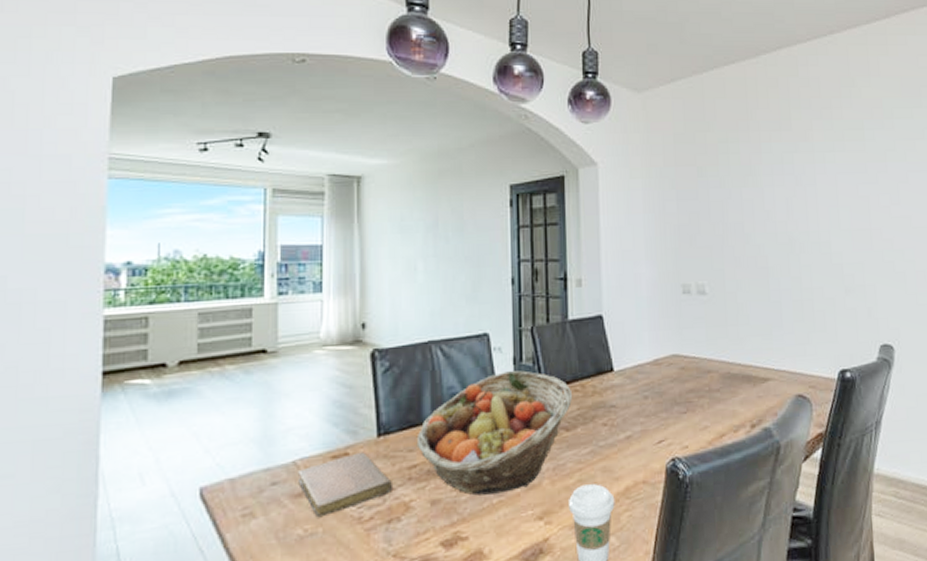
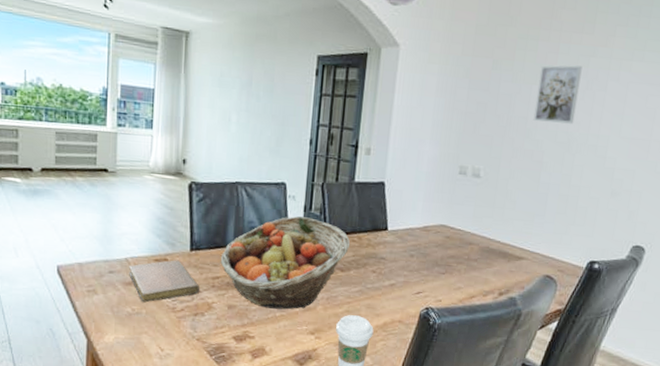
wall art: none [746,163,791,224] -> present [533,65,582,124]

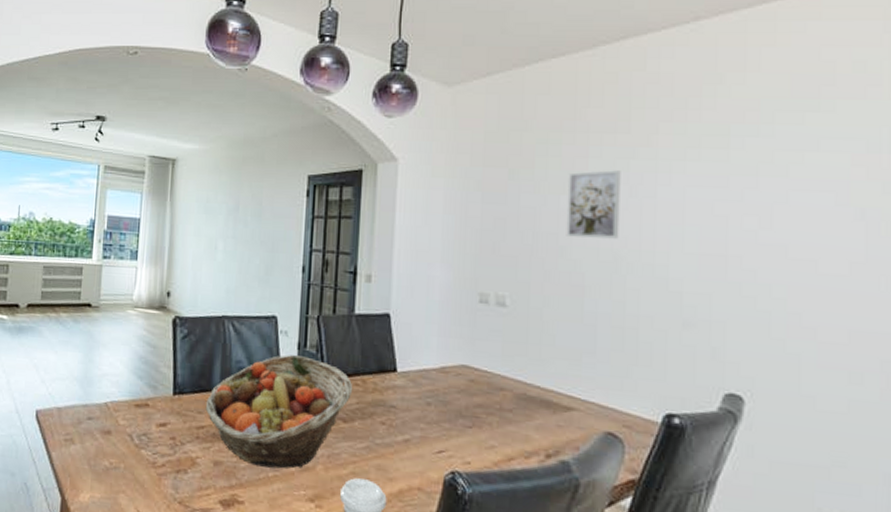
notebook: present [129,260,201,303] -> none [108,405,184,456]

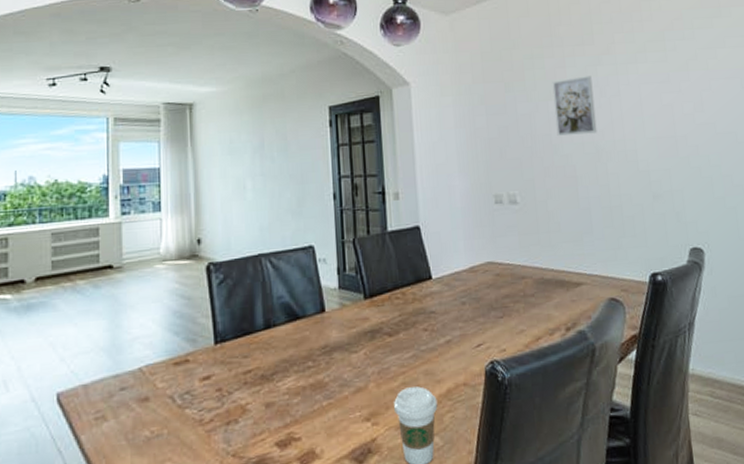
fruit basket: present [205,355,353,469] -> none [250,280,395,399]

